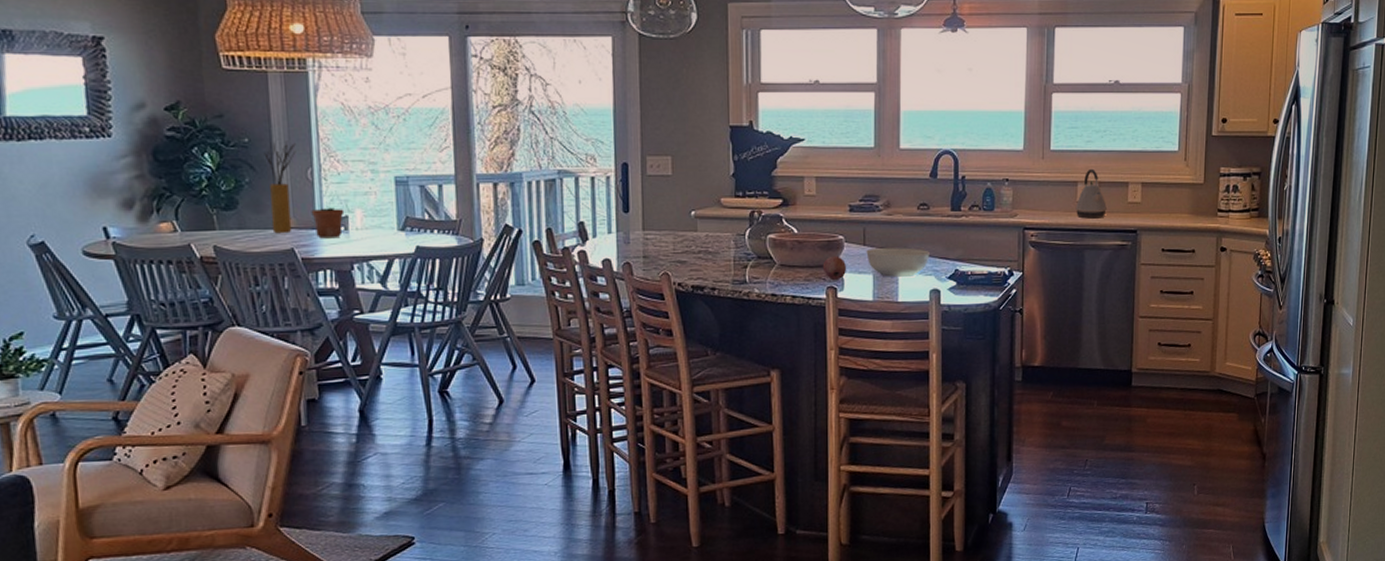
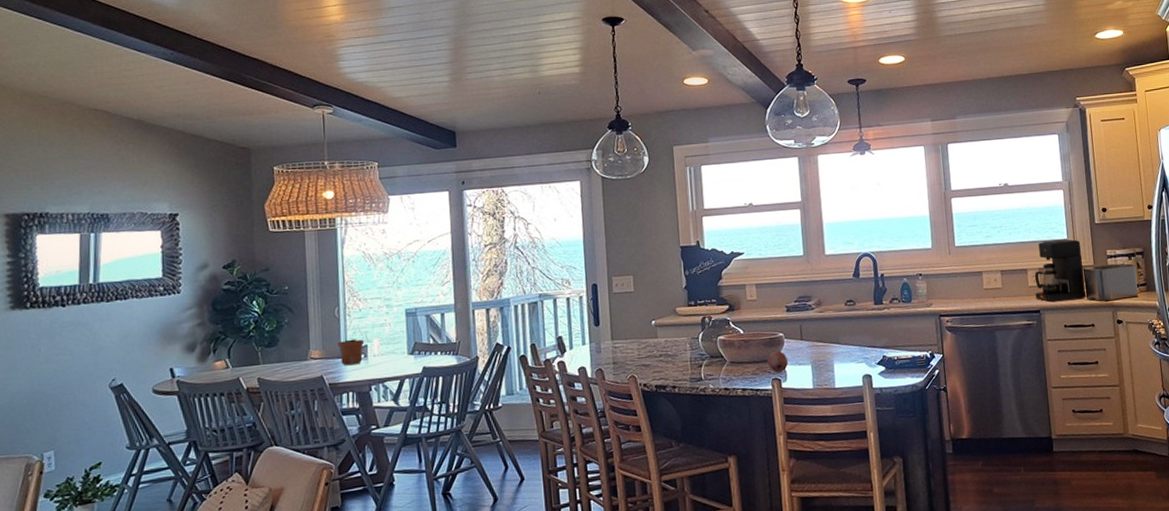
vase: present [264,140,296,234] -> none [300,286,326,365]
bowl: present [866,248,931,278] -> none [804,339,860,367]
kettle: present [1075,168,1107,219] -> none [983,259,1011,304]
coffee maker: none [1134,151,1193,222] -> present [1034,239,1087,302]
toaster: none [1190,183,1250,227] -> present [1083,263,1138,303]

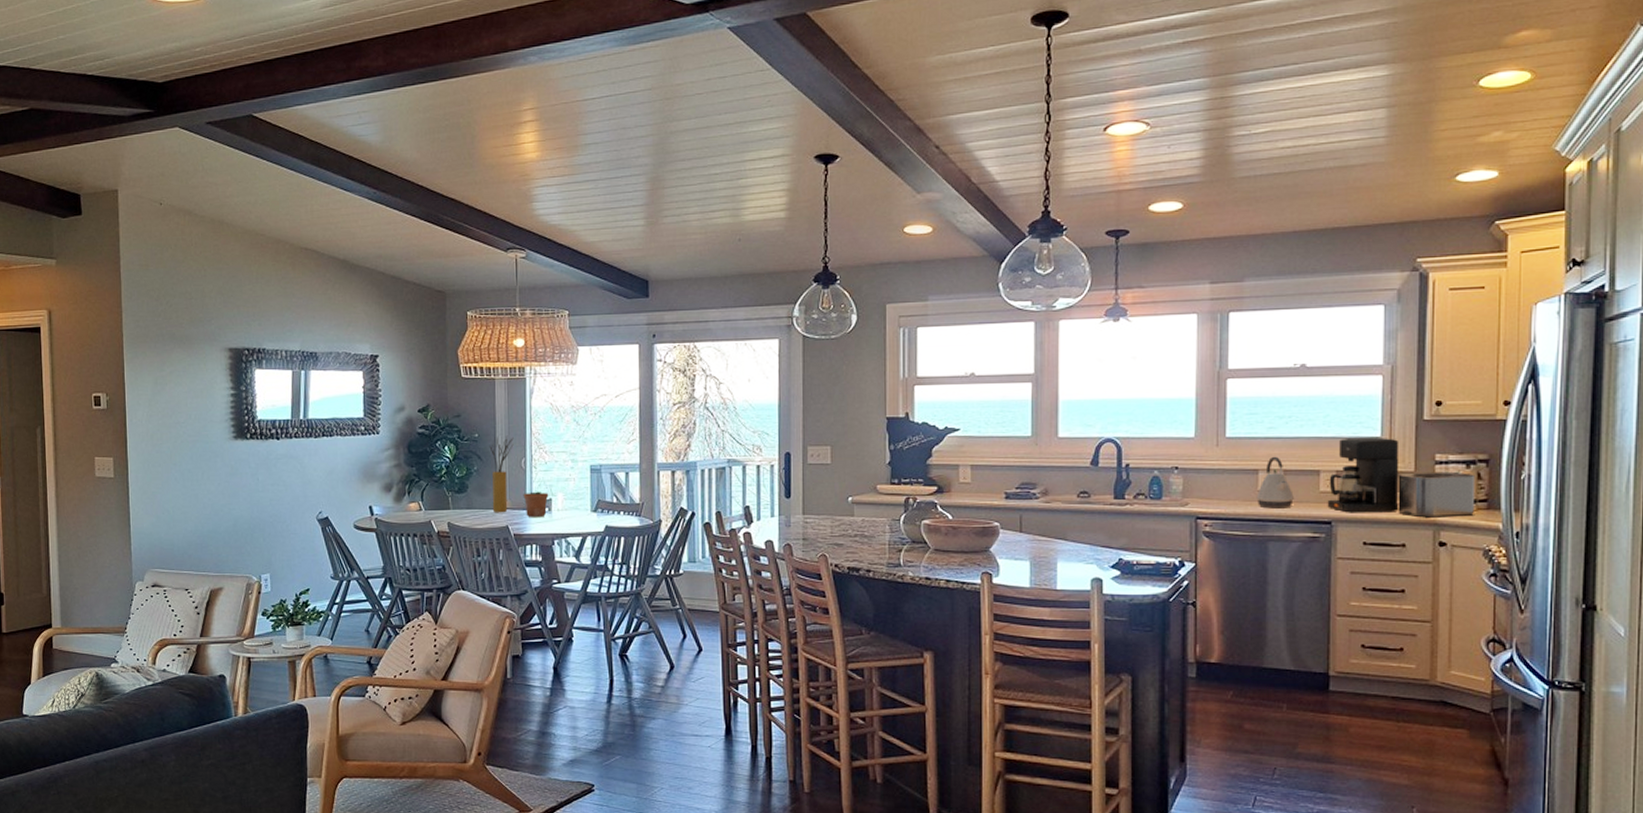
vase: none [300,286,326,365] -> present [489,435,514,513]
fruit: present [767,351,789,373] -> none [977,542,1003,566]
kettle: none [983,259,1011,304] -> present [1256,456,1294,509]

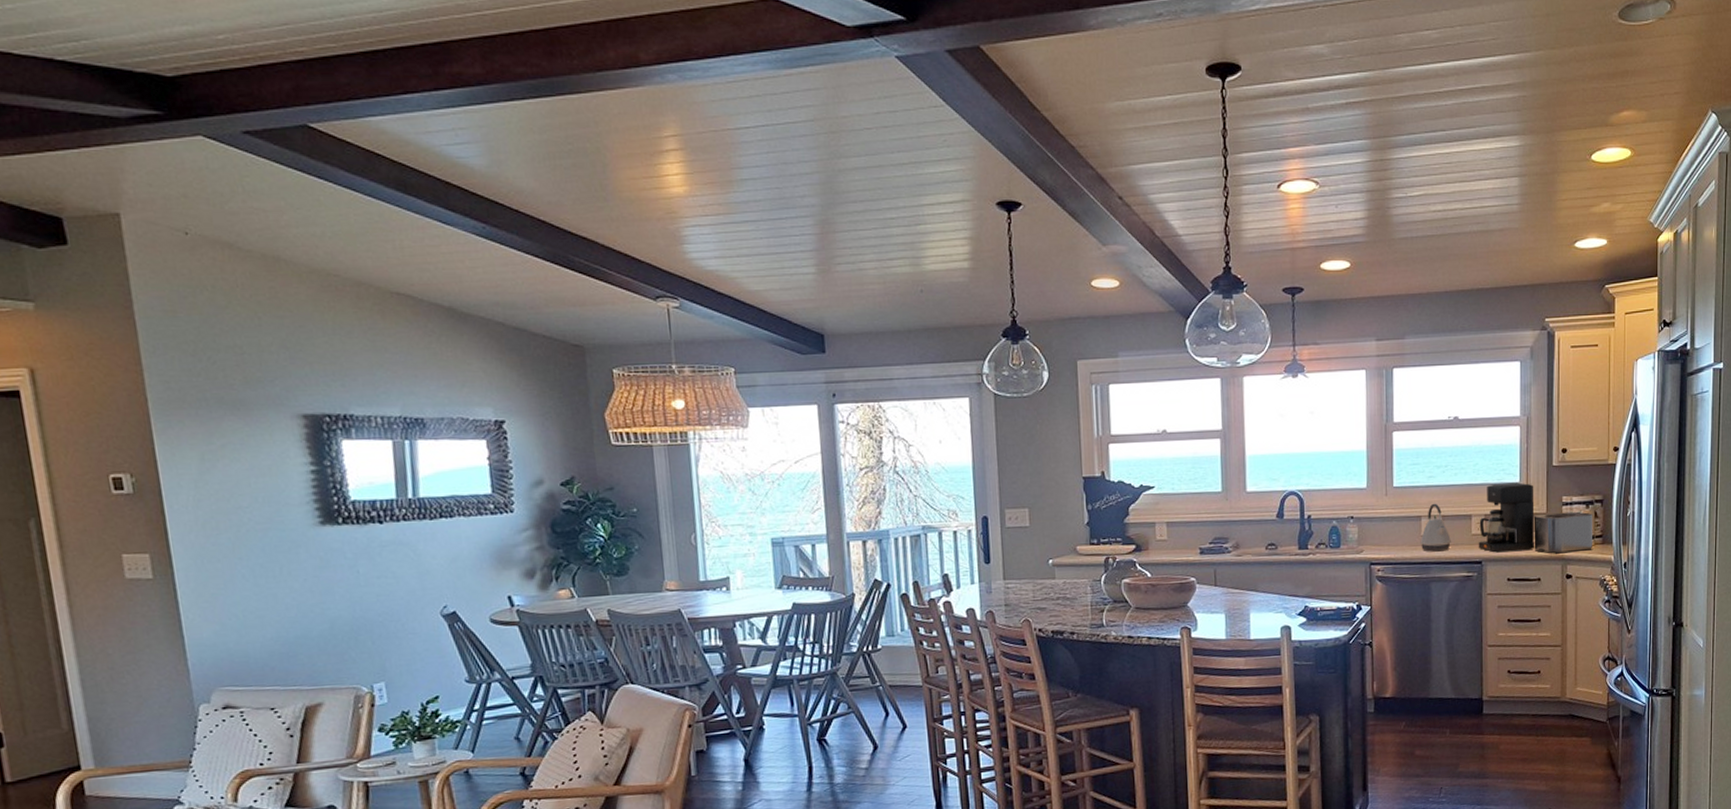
vase: present [489,435,514,513] -> none [651,509,681,596]
planter: present [523,491,549,518] -> none [695,570,726,599]

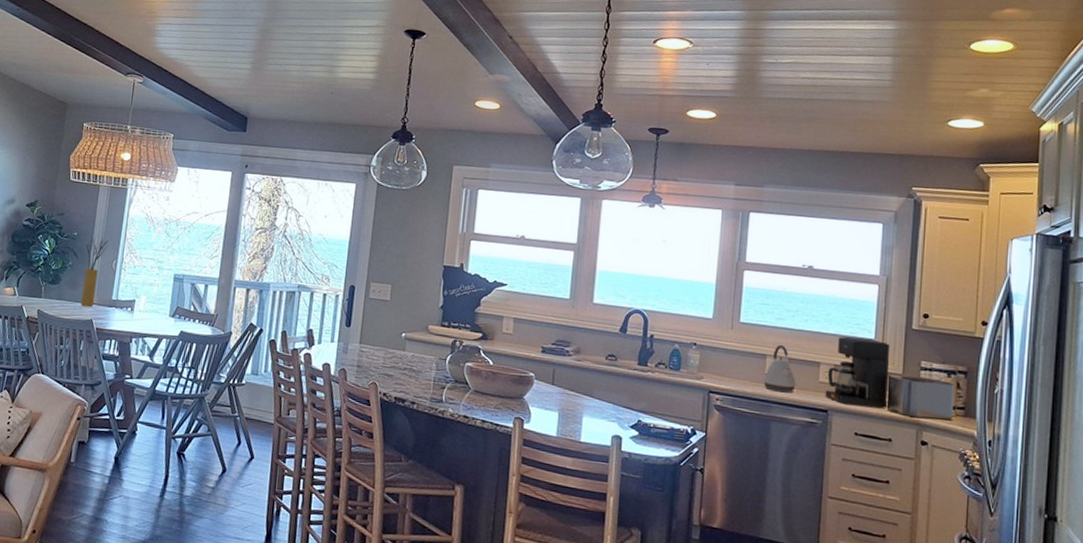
vase: none [651,509,681,596] -> present [80,237,109,308]

